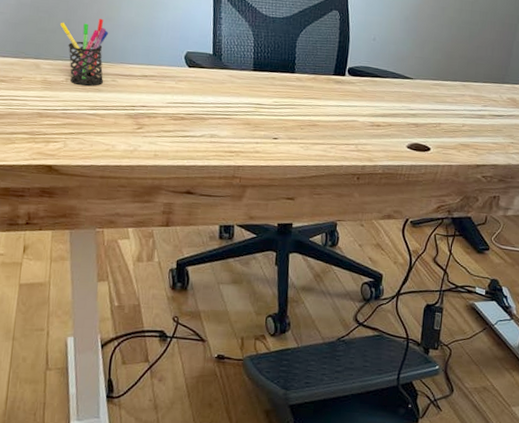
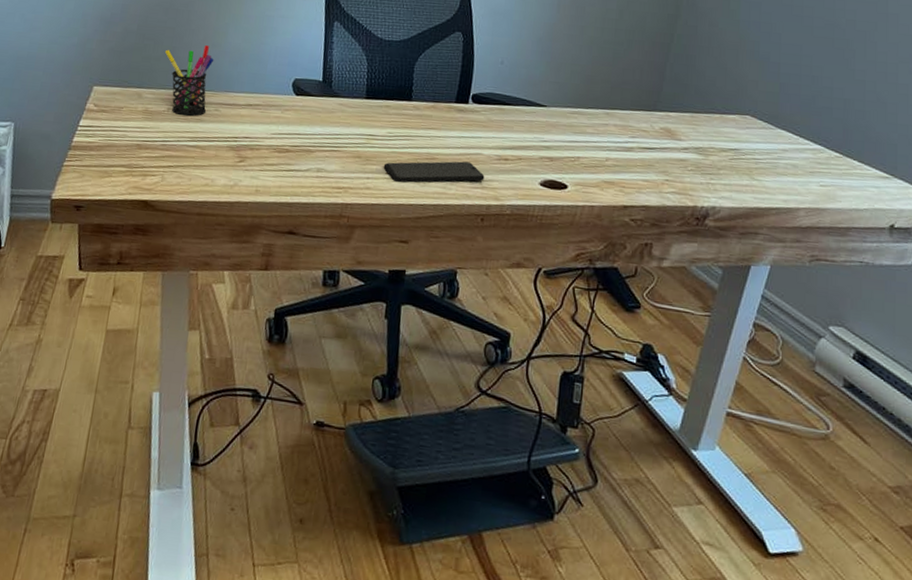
smartphone: none [271,127,360,147] -> present [383,161,485,183]

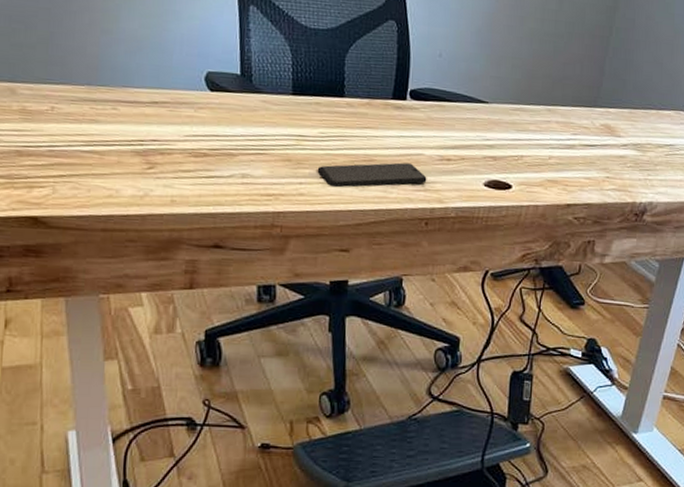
pen holder: present [164,45,214,117] -> none [40,31,106,117]

